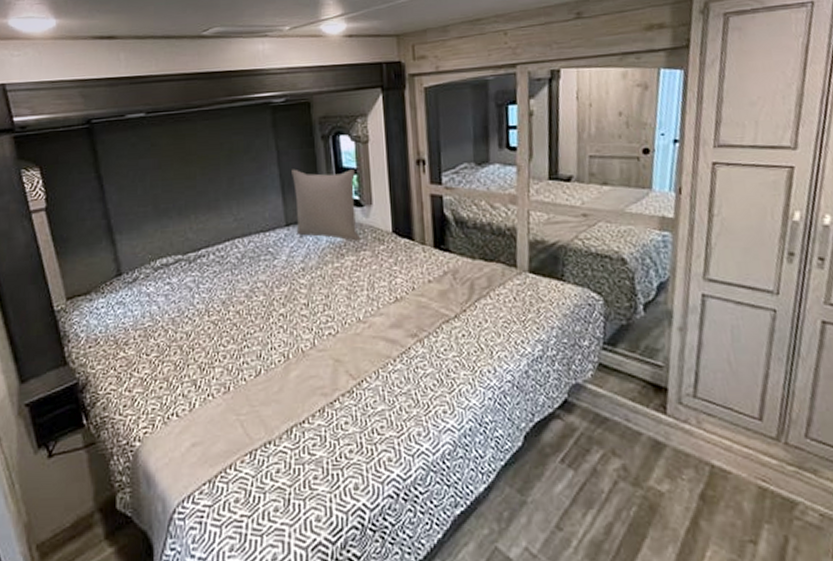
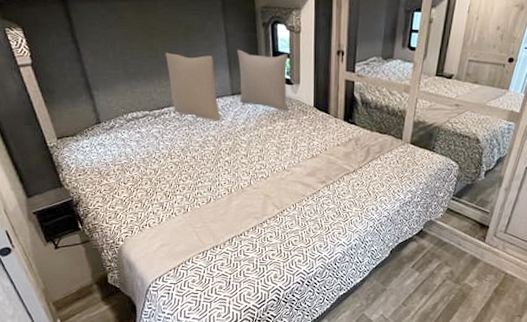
pillow: none [204,180,272,262] -> present [165,52,220,122]

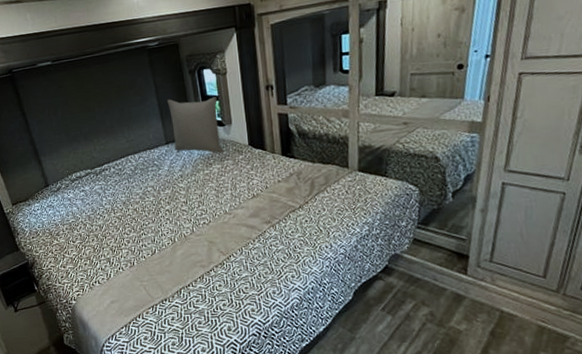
pillow: present [165,52,220,122] -> none [101,109,158,172]

